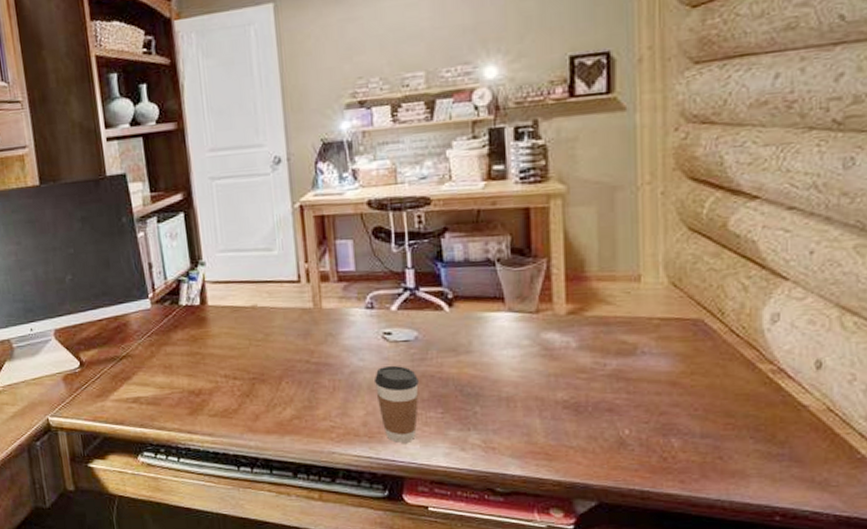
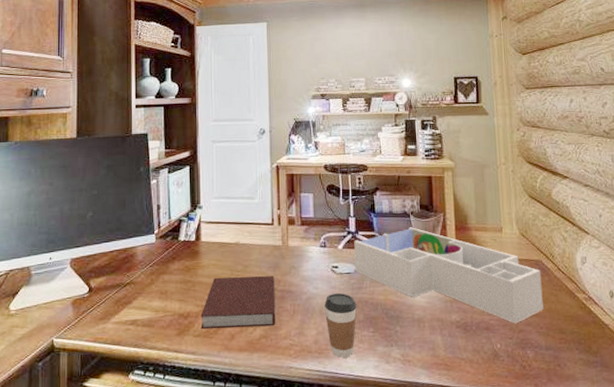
notebook: none [215,346,311,408] -> present [200,276,276,329]
desk organizer: none [413,279,701,404] -> present [354,227,544,324]

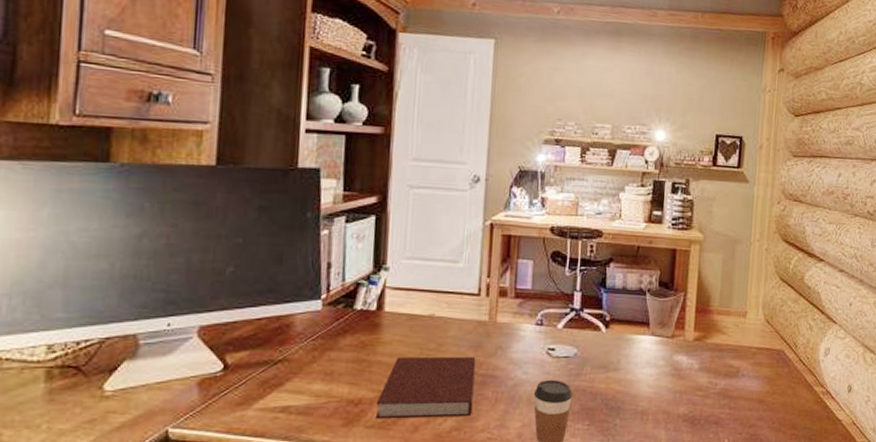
desk organizer: present [354,227,544,324] -> none [575,307,782,418]

